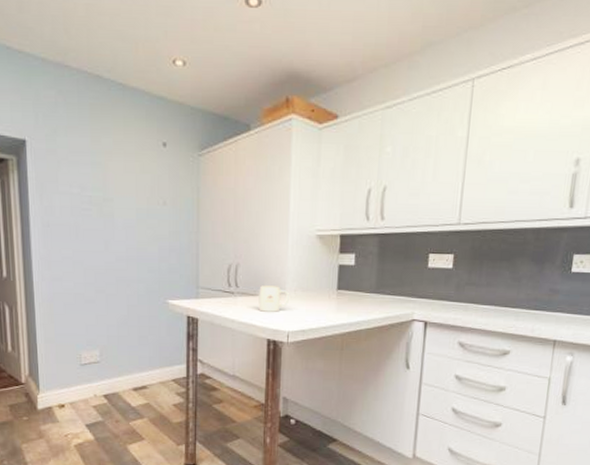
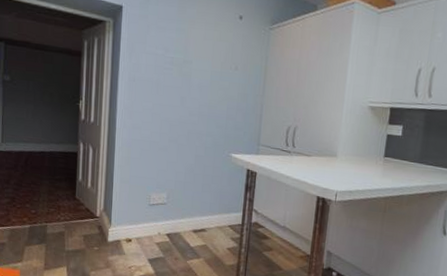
mug: present [258,285,290,312] -> none [311,147,341,173]

